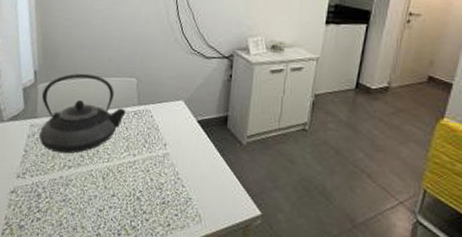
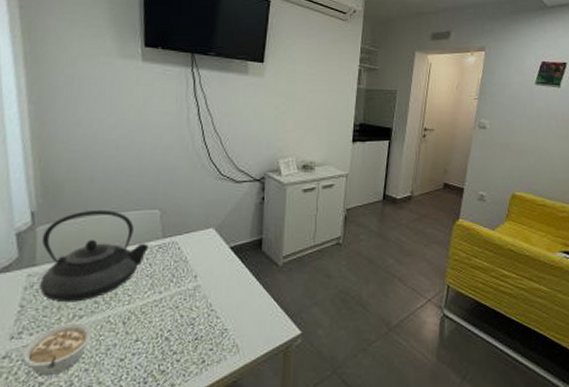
legume: none [23,171,78,214] -> present [20,322,93,375]

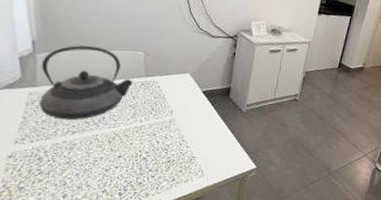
legume: present [20,322,93,375] -> none [23,136,83,175]

